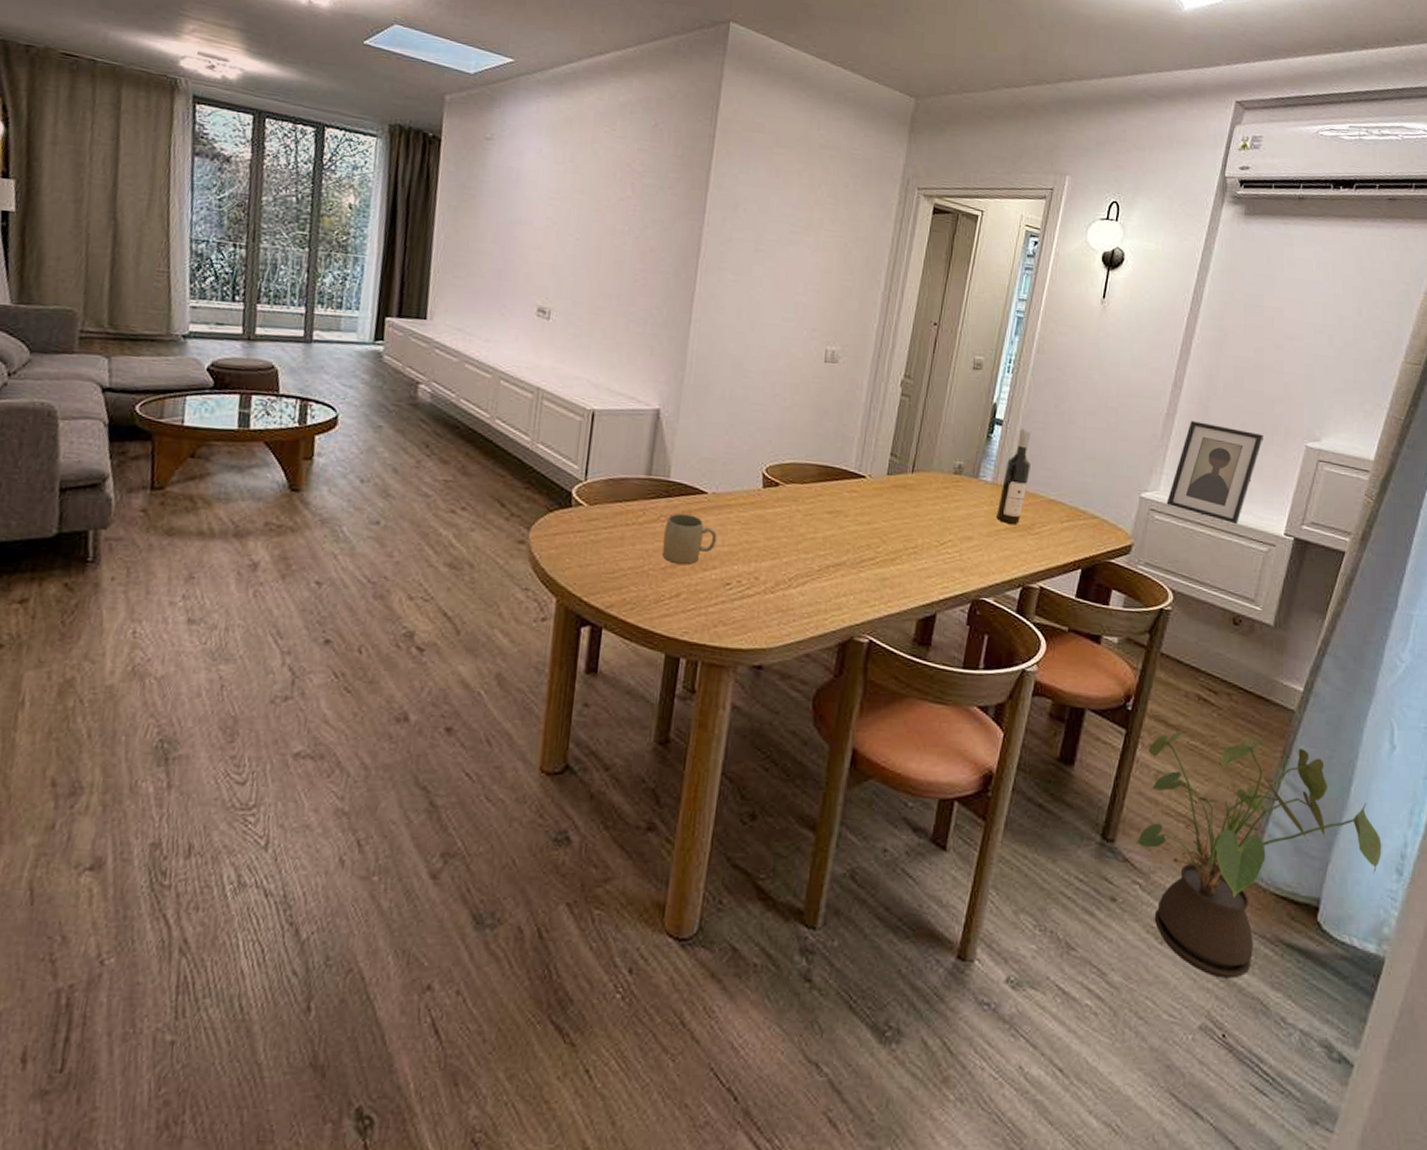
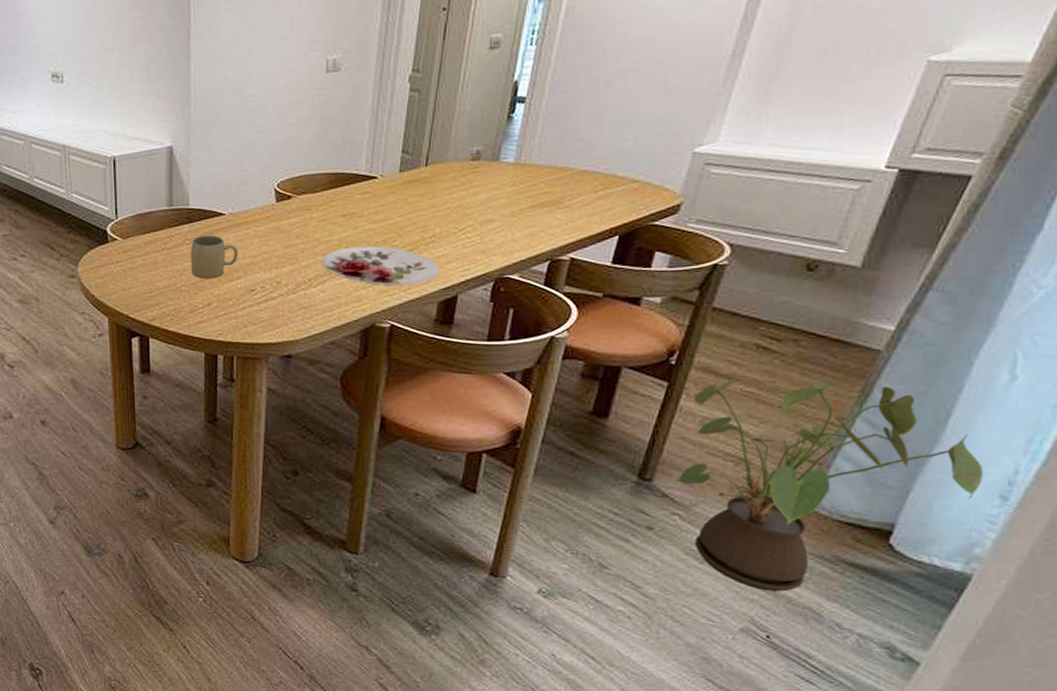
plate: none [804,547,920,598] -> present [322,246,439,286]
bottle: present [996,428,1032,524] -> none [520,101,560,201]
picture frame: present [1166,421,1263,525] -> none [727,56,866,165]

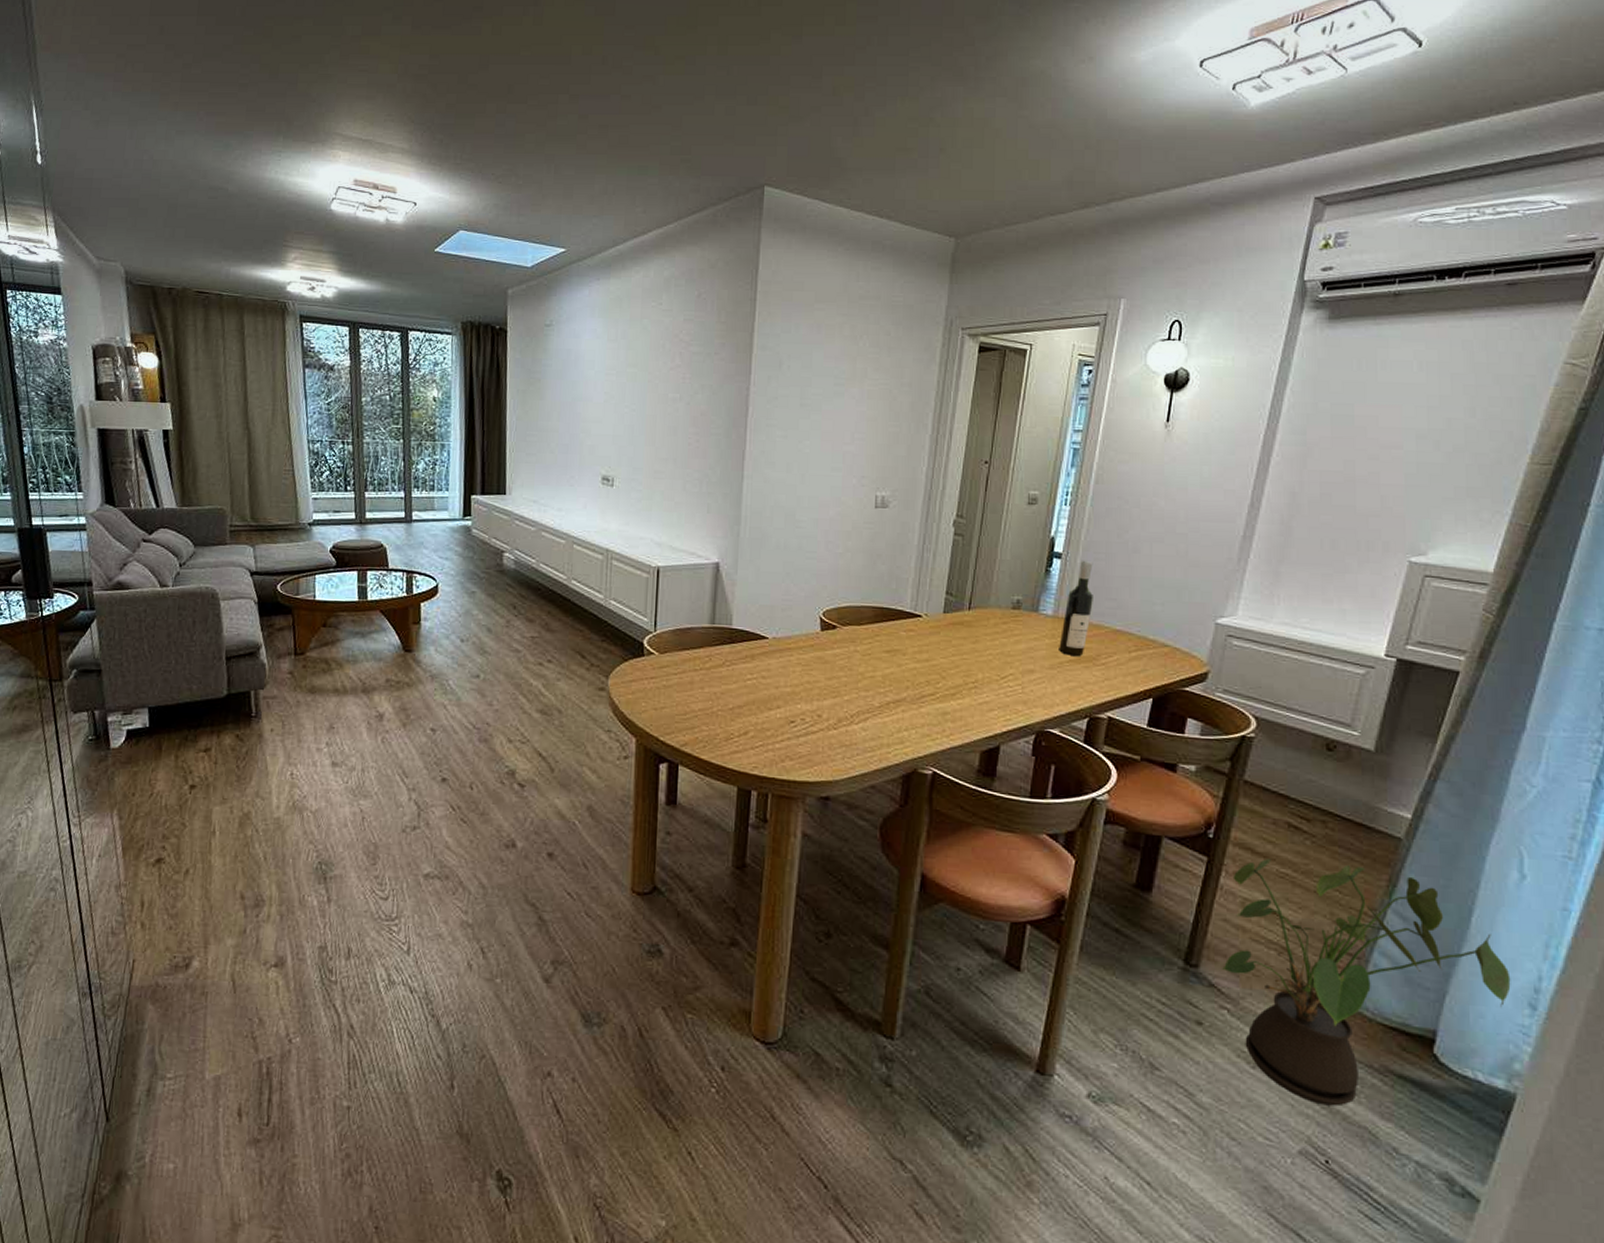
mug: present [190,235,239,279] -> none [729,658,780,706]
plate: present [322,246,439,286] -> none [865,685,981,731]
bottle: none [520,101,560,201] -> present [1059,560,1093,656]

